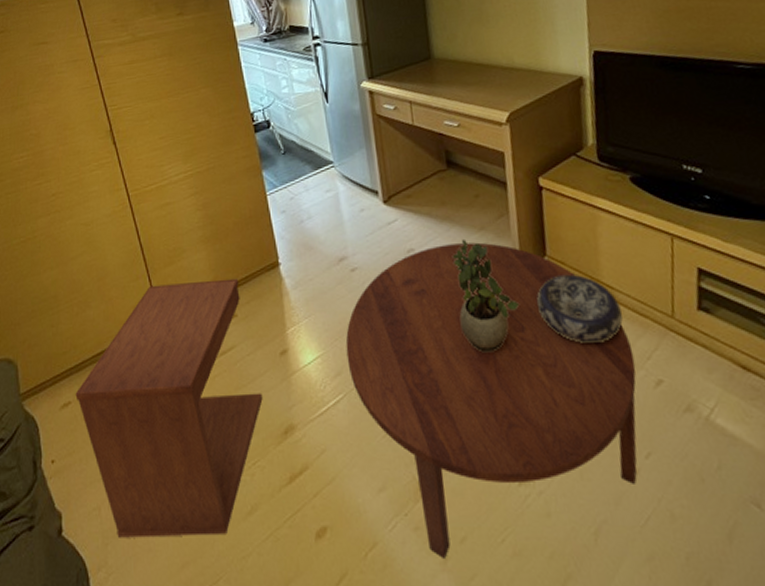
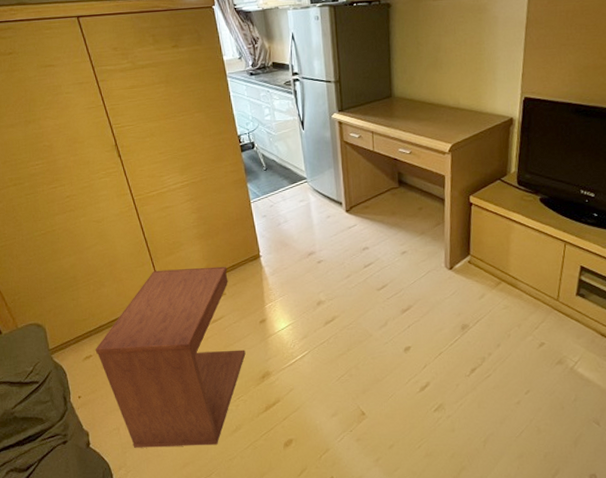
coffee table: present [345,242,638,558] -> none [311,243,526,458]
potted plant: present [453,238,519,351] -> none [399,240,445,322]
decorative bowl: present [536,274,623,345] -> none [459,268,521,318]

